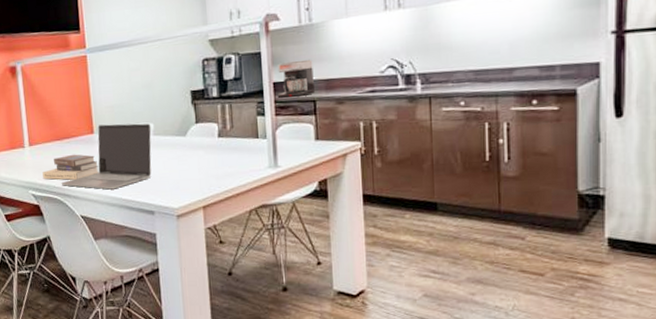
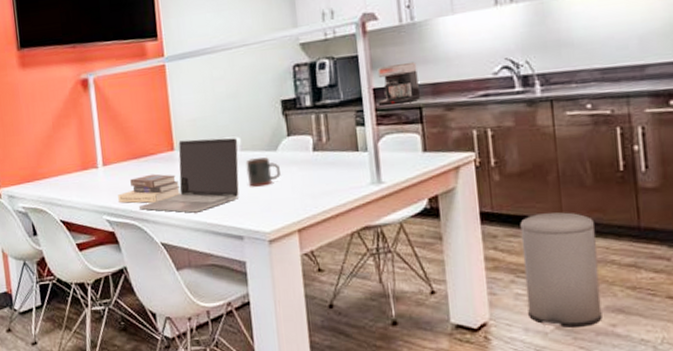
mug: none [158,142,190,168] -> present [245,157,282,187]
pedal bin: none [397,196,464,295] -> present [520,212,602,328]

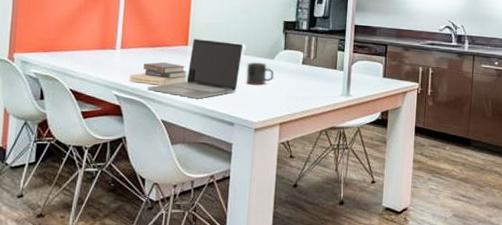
coffee maker: present [377,61,420,107] -> none [356,10,389,41]
pedal bin: present [520,212,602,328] -> none [436,133,489,216]

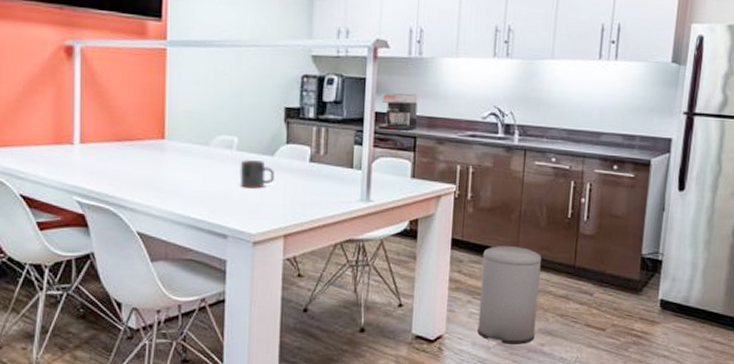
books: present [129,62,187,86] -> none [94,159,165,190]
laptop: present [147,39,244,99] -> none [116,130,235,206]
coffee maker: none [356,10,389,41] -> present [377,92,418,132]
pedal bin: none [436,133,489,216] -> present [477,246,542,344]

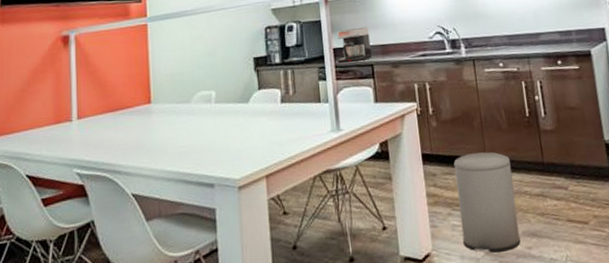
mug: present [239,160,275,189] -> none [219,109,252,137]

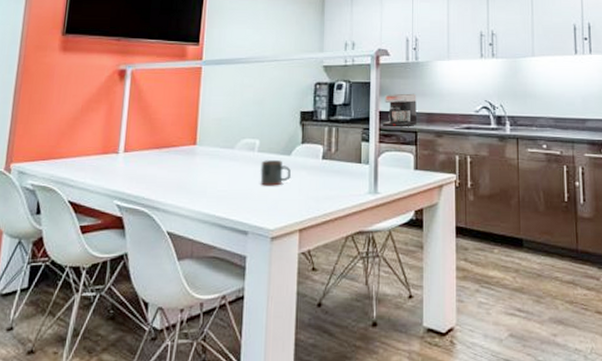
mug: none [219,109,252,137] -> present [260,160,292,186]
pedal bin: present [454,151,521,253] -> none [487,232,546,335]

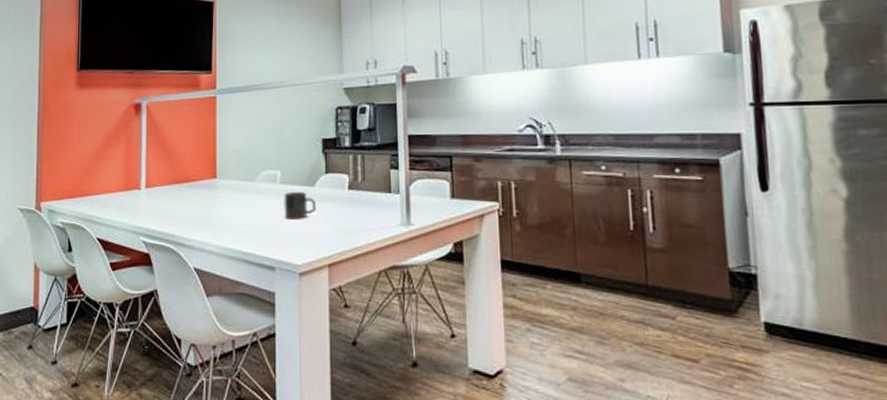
coffee maker: present [382,93,416,128] -> none [412,113,451,153]

